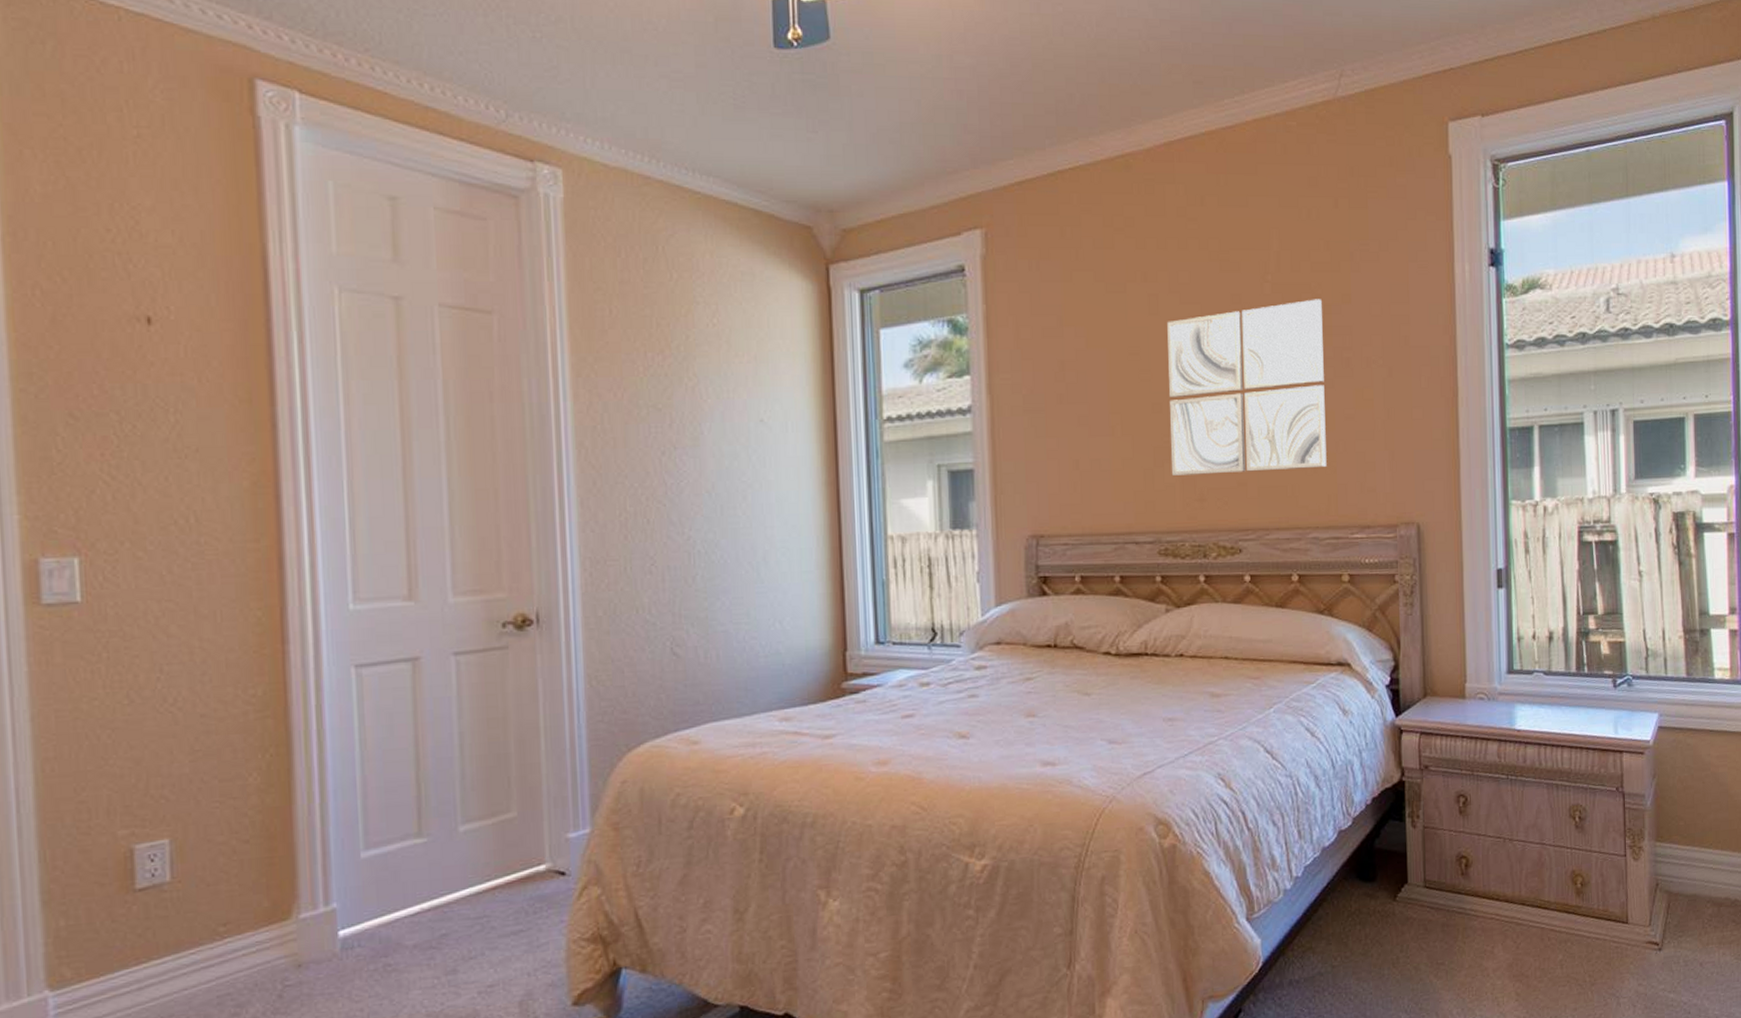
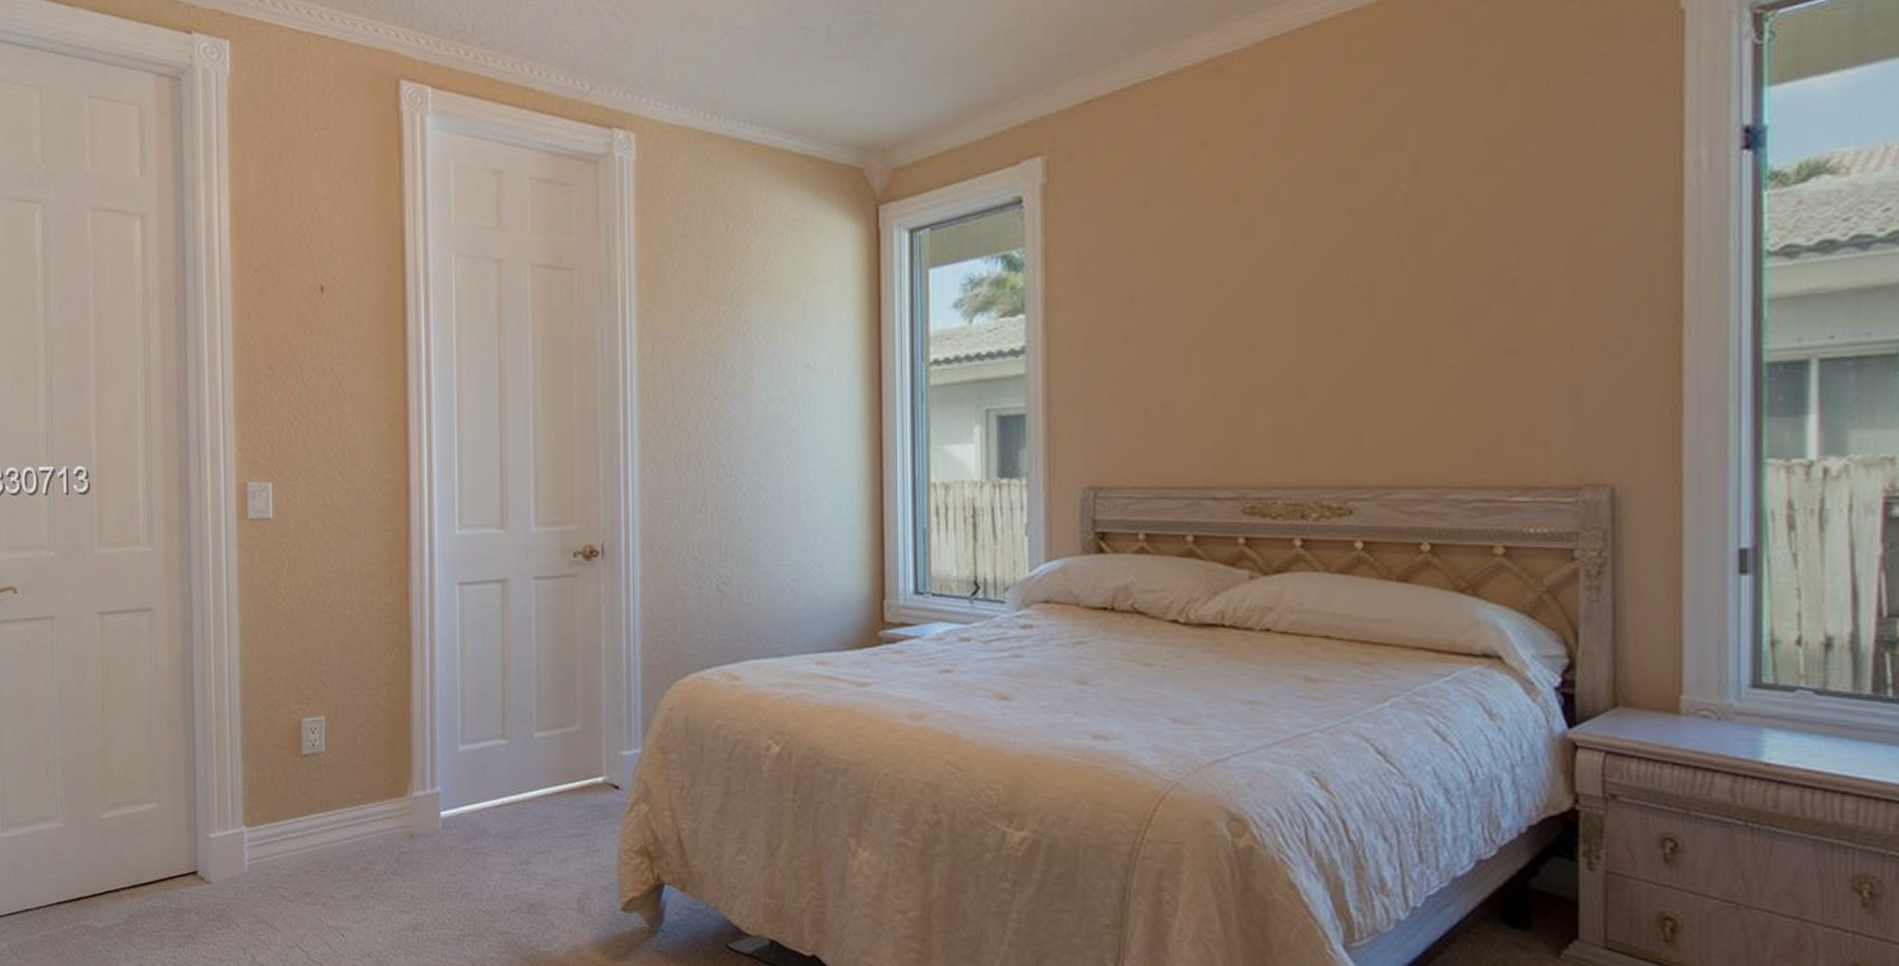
wall art: present [1167,299,1327,476] -> none [1262,207,1476,423]

